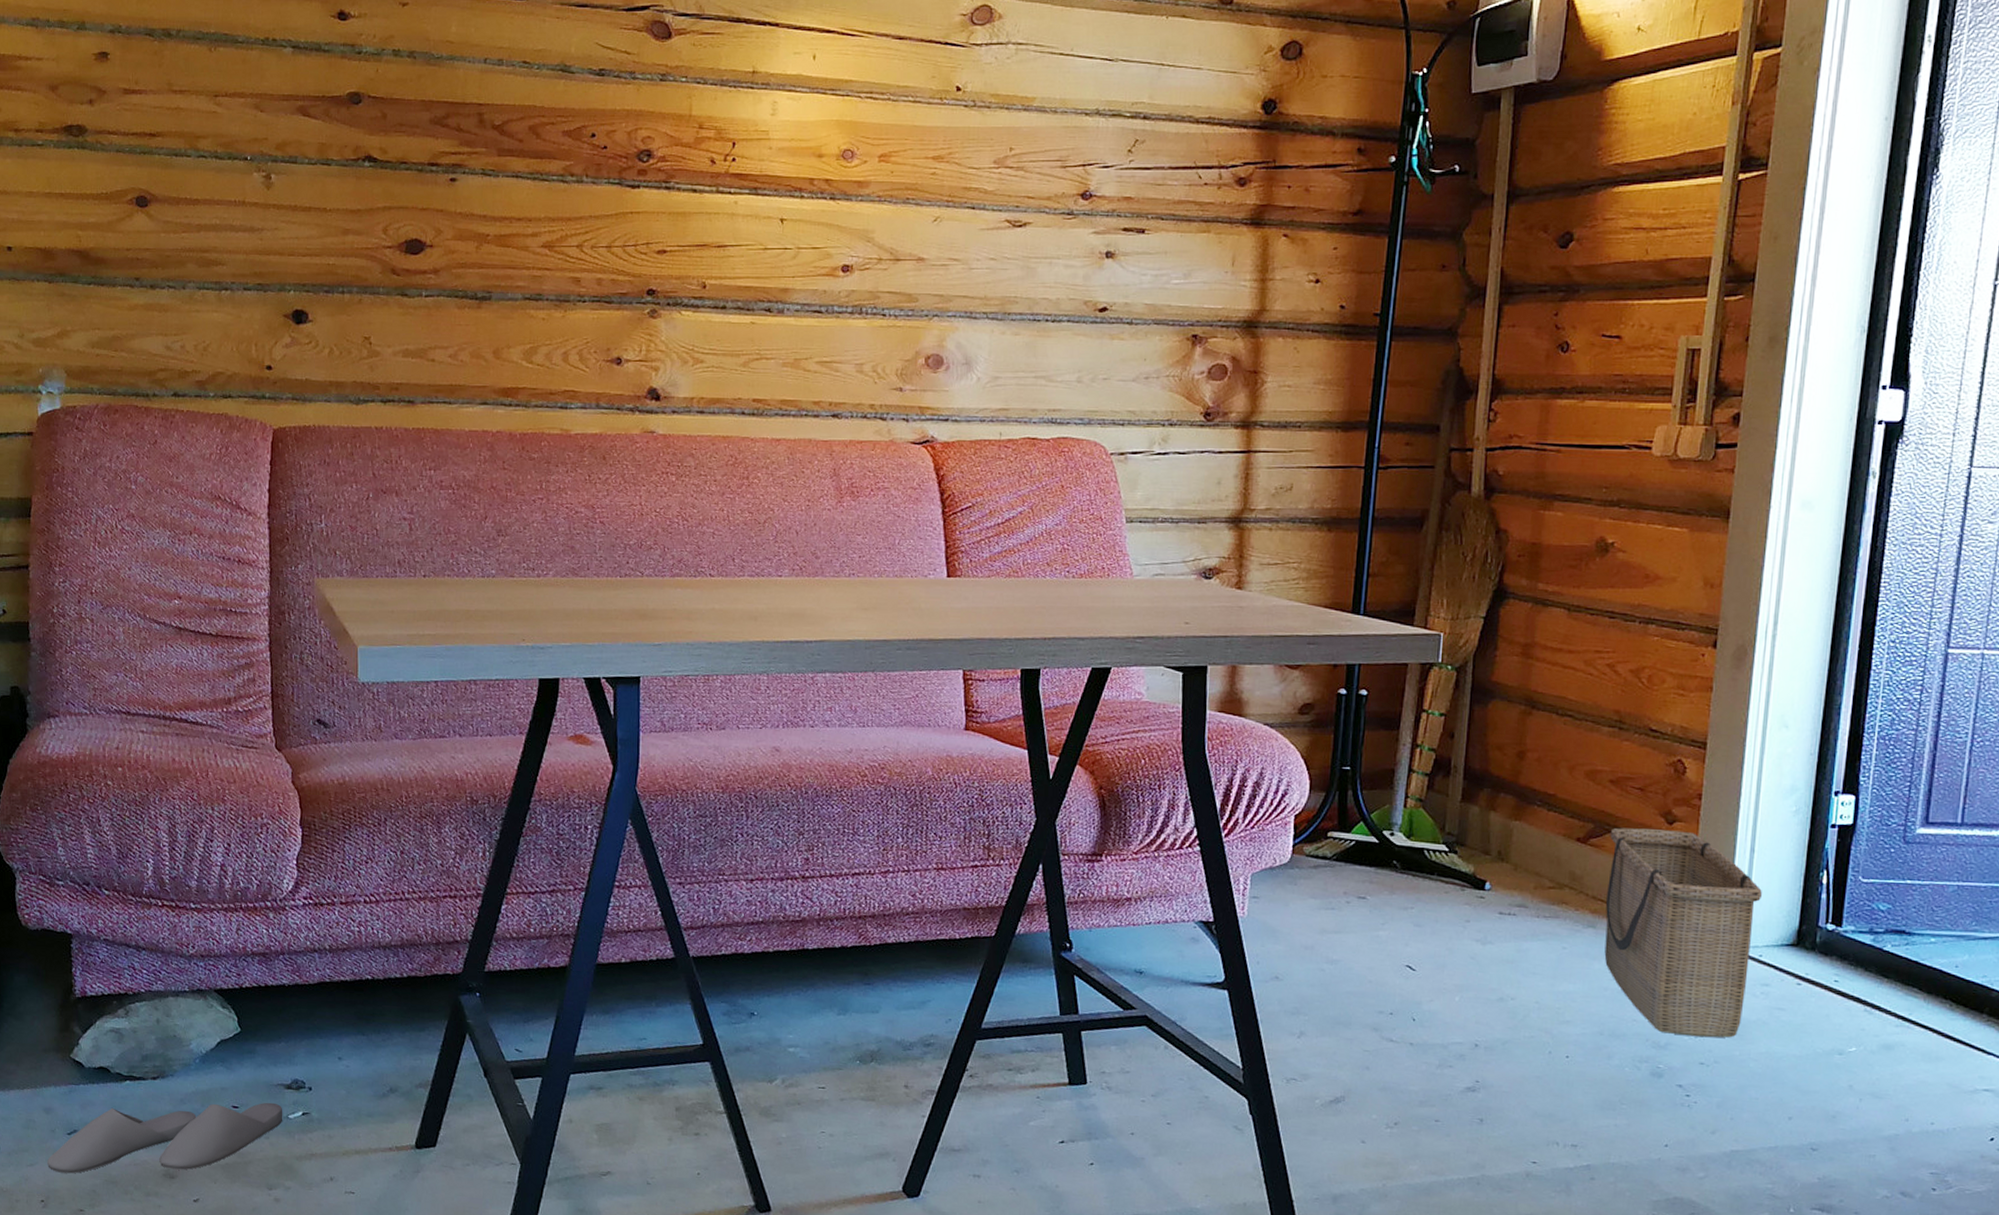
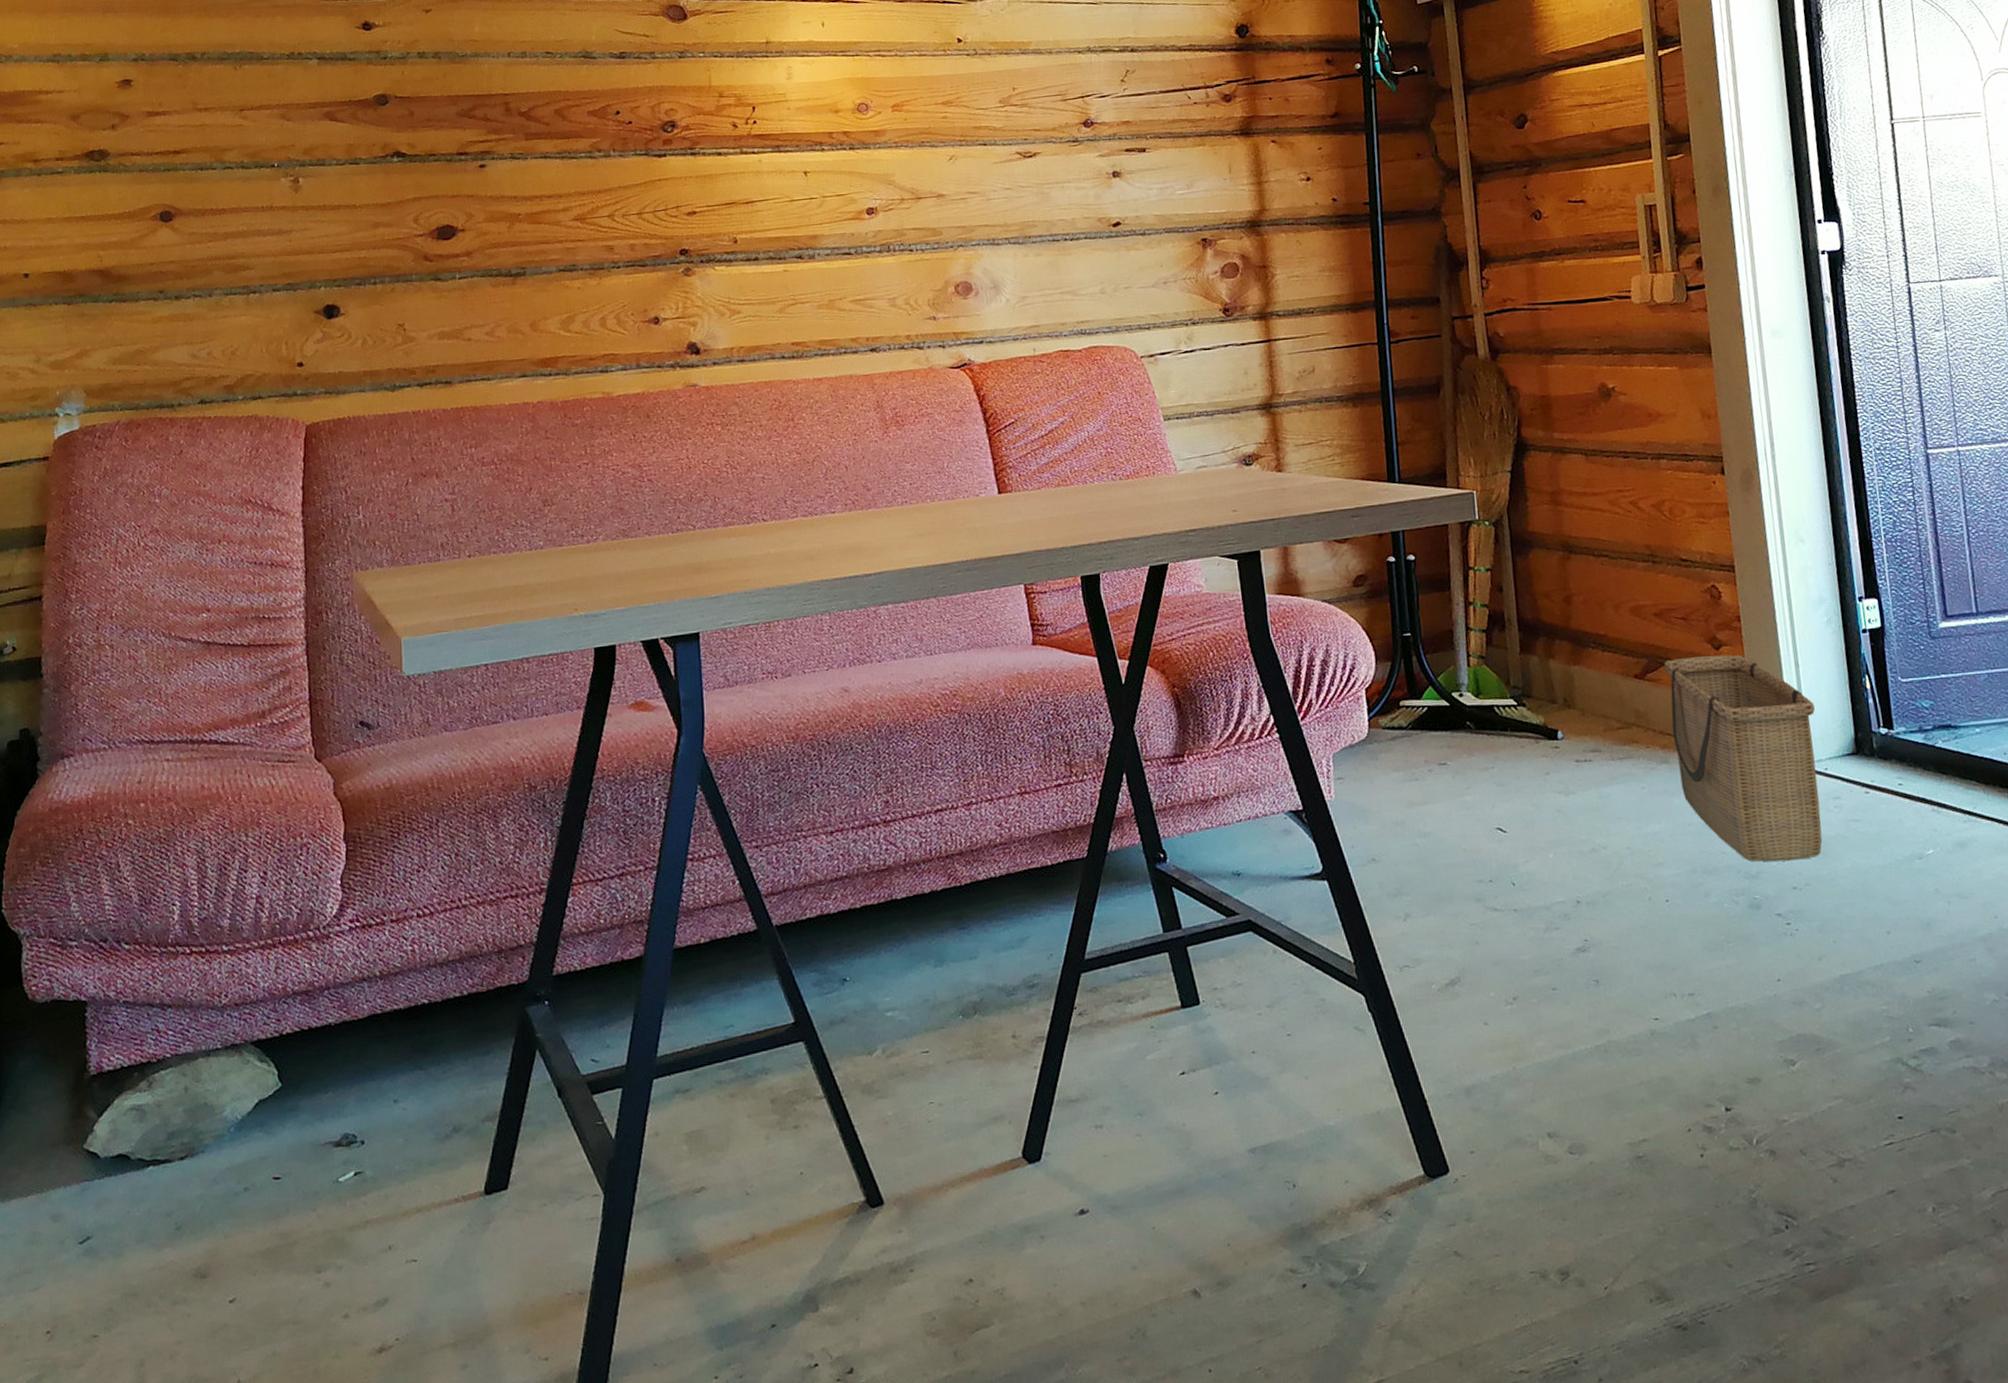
slippers: present [47,1102,283,1174] -> none [55,1166,332,1293]

